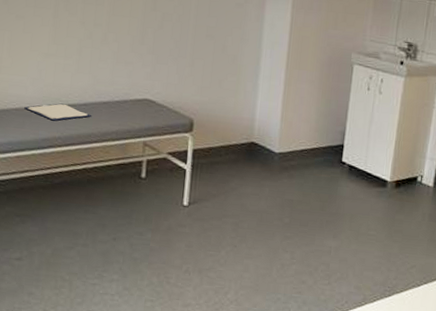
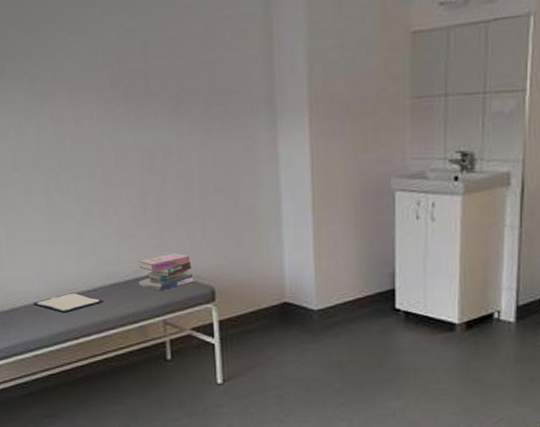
books: none [127,83,177,115] -> present [139,252,194,291]

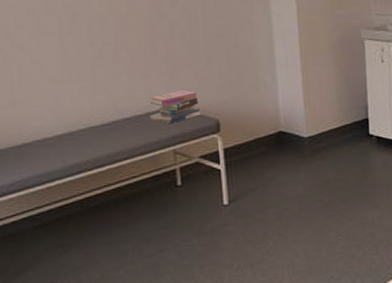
notepad: present [33,292,104,313] -> none [46,127,117,146]

